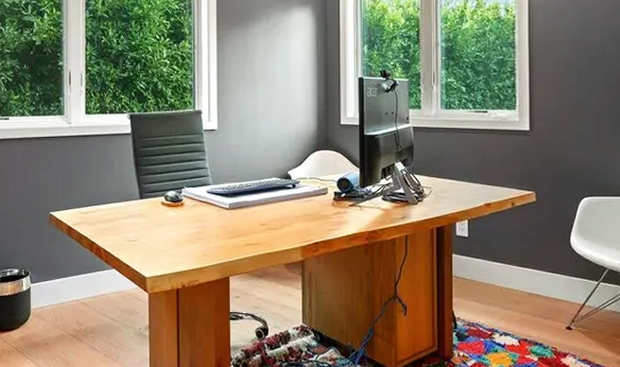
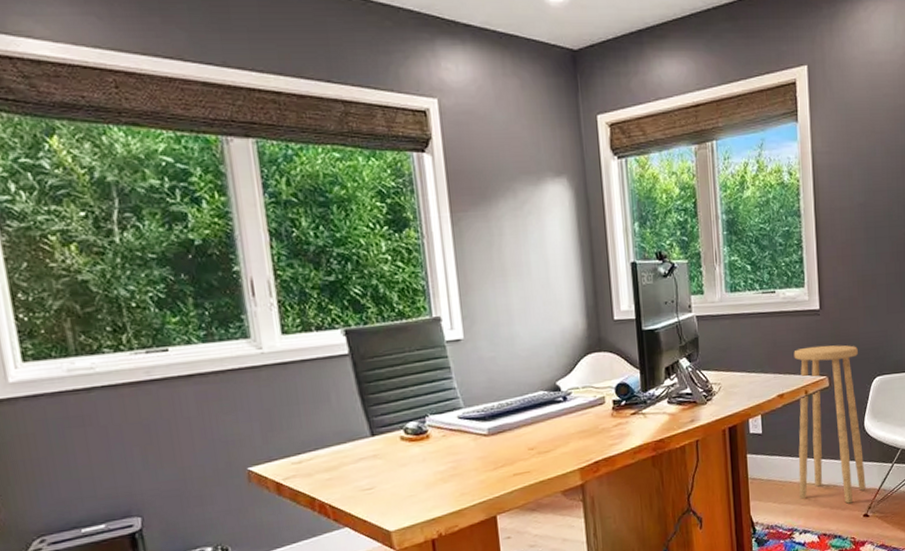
stool: none [501,163,570,314] -> present [793,344,866,504]

